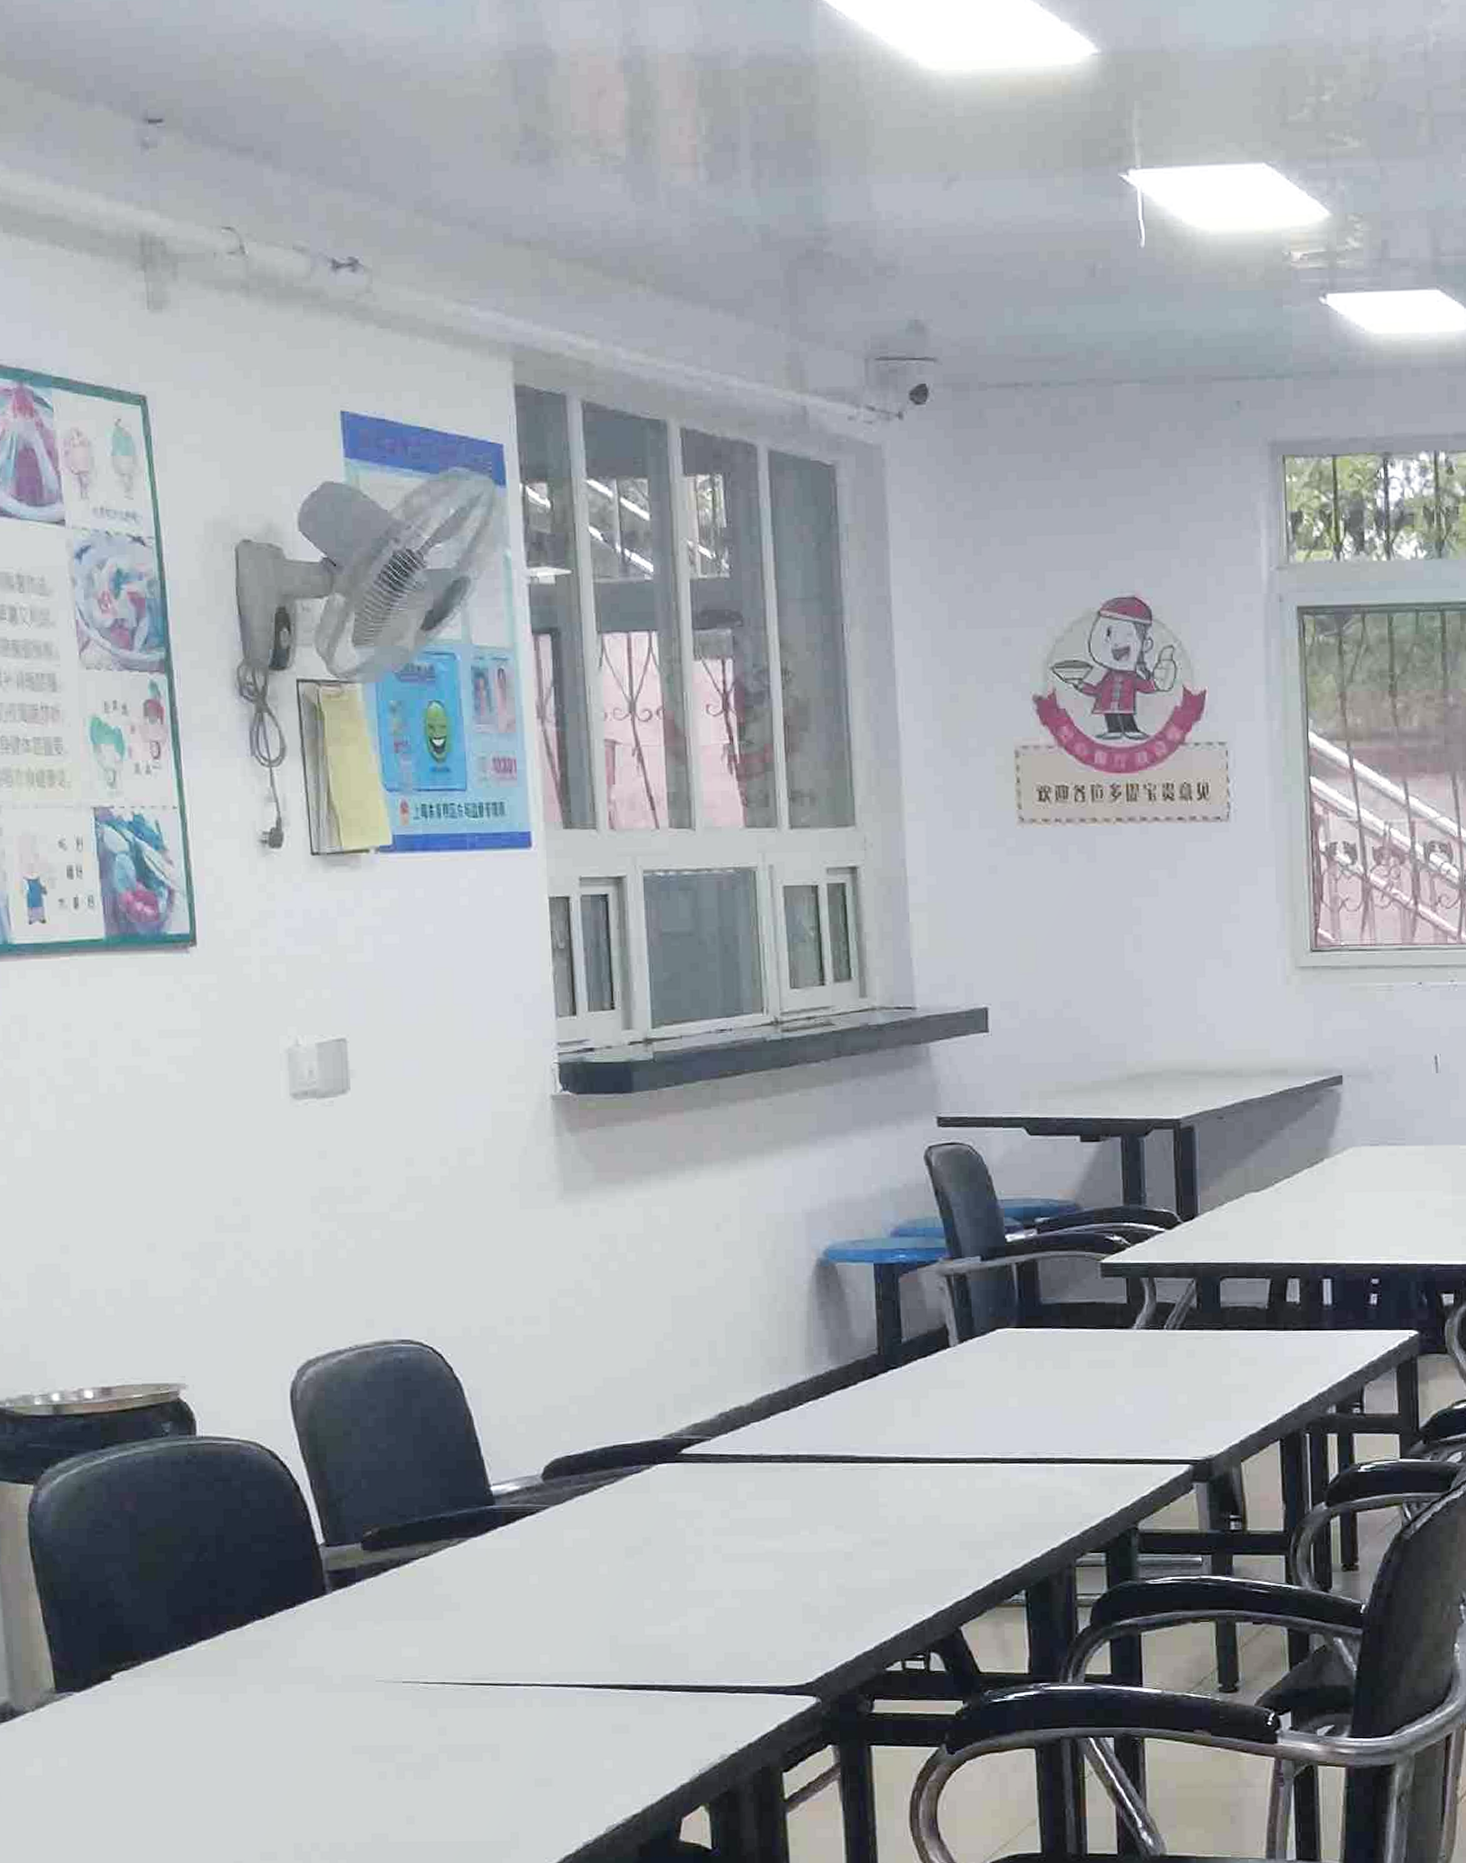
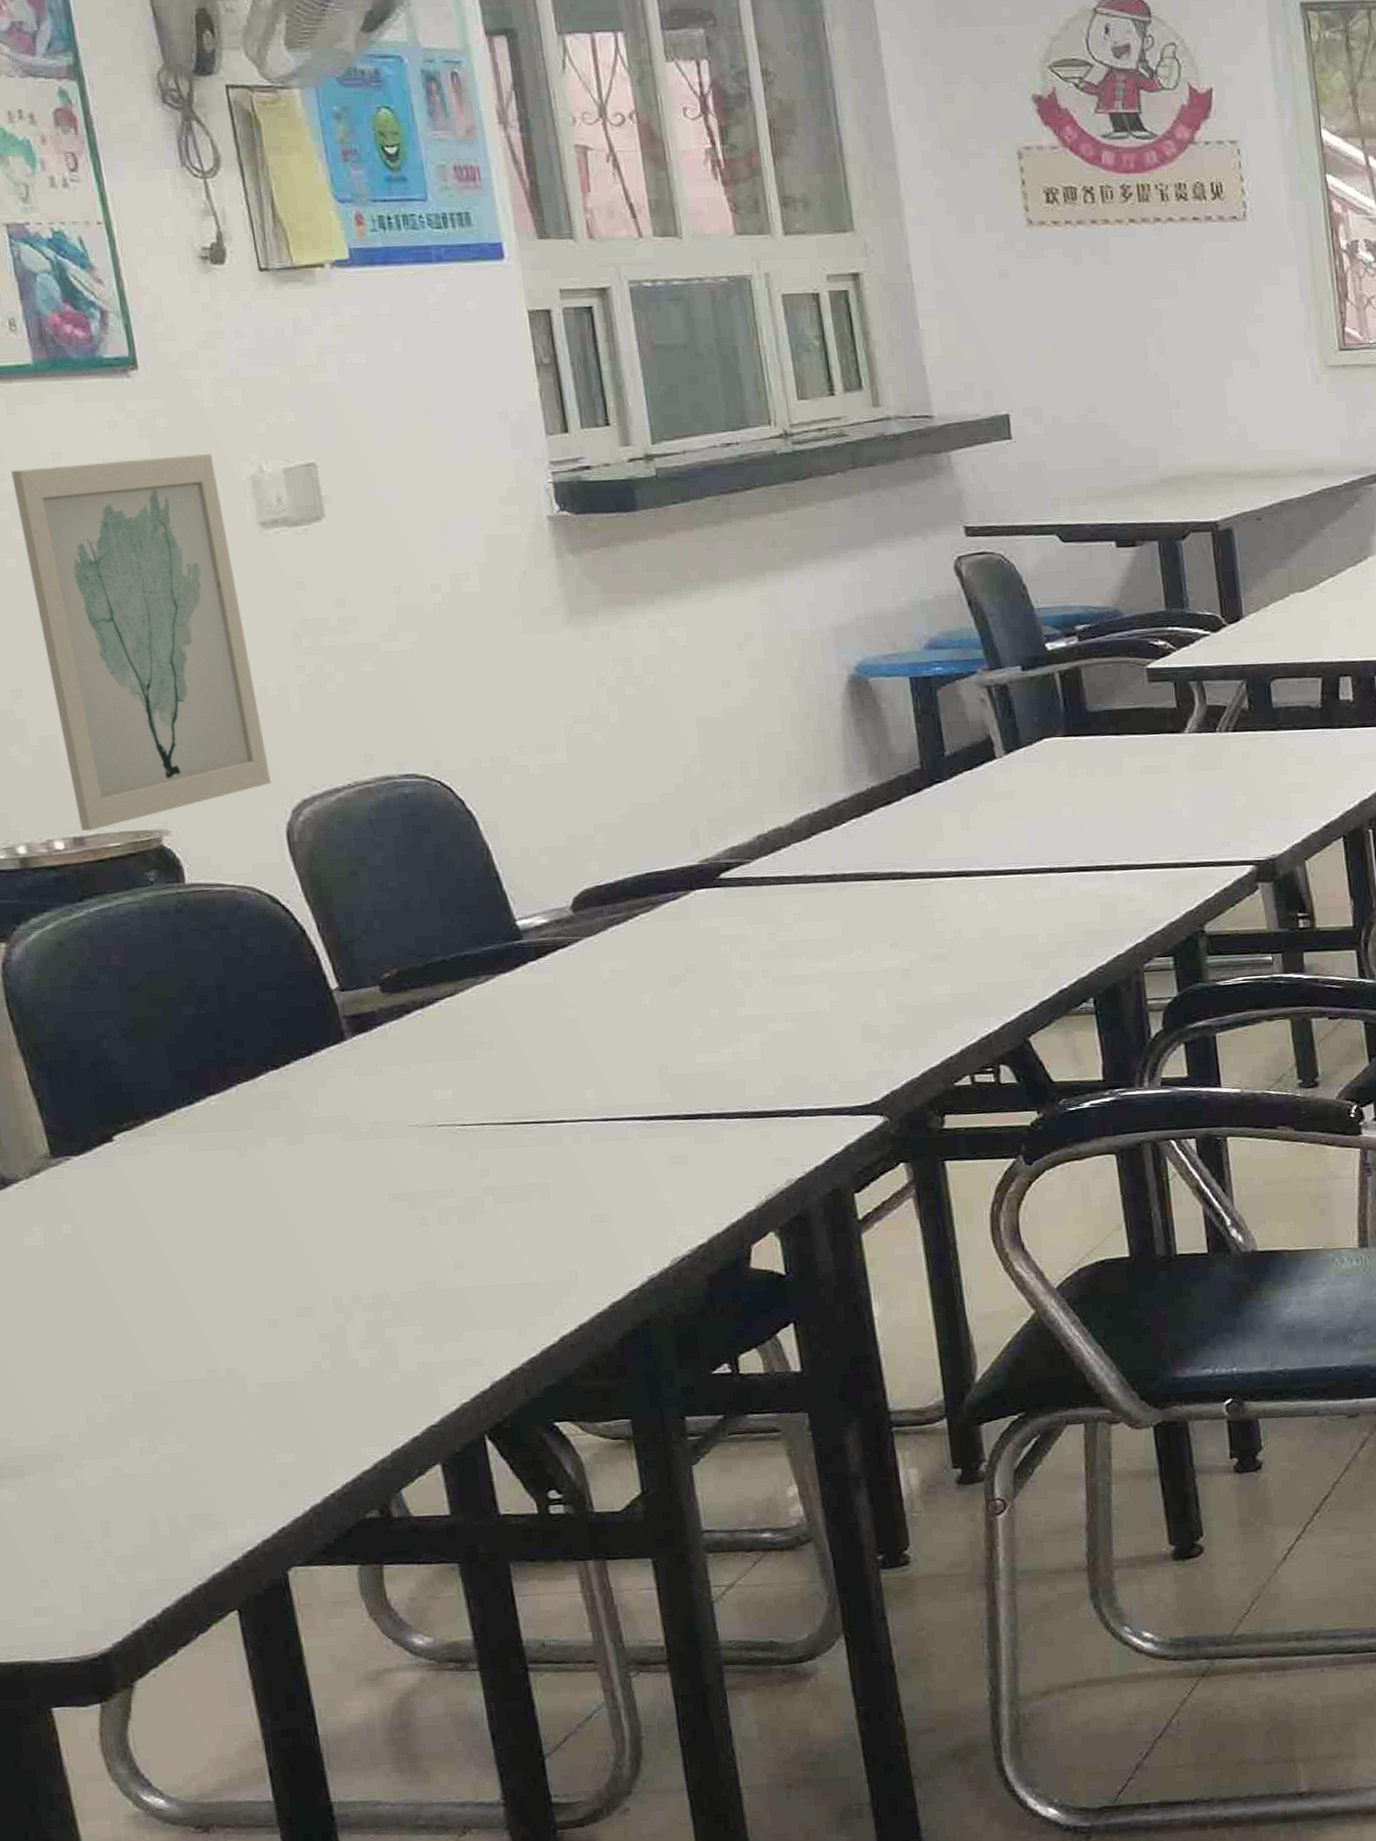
wall art: none [78,1028,281,1382] -> present [11,454,271,831]

